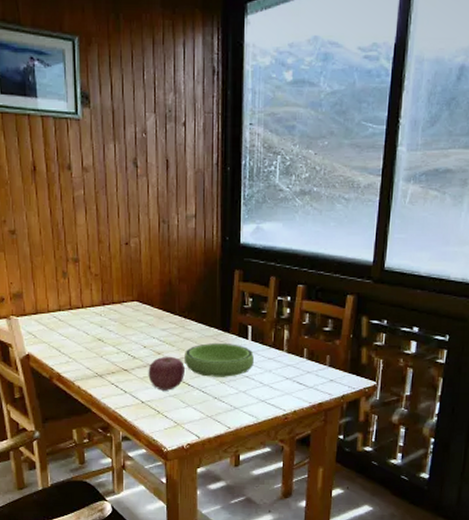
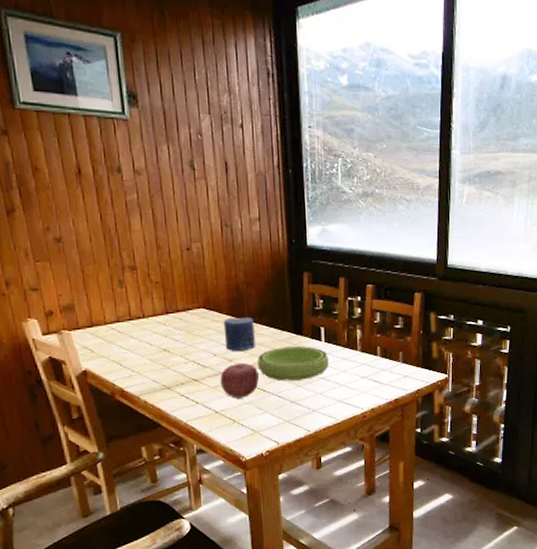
candle: none [155,311,184,344] -> present [223,317,255,351]

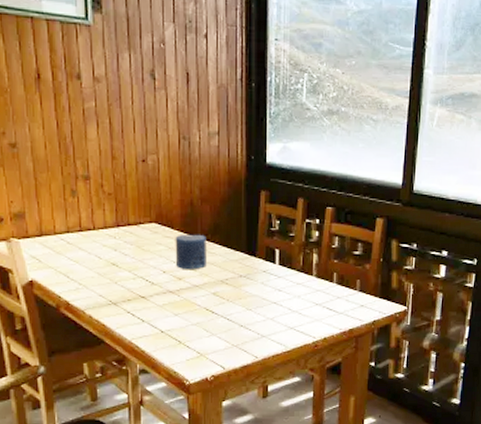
apple: present [220,362,259,399] -> none [168,281,208,319]
bowl: present [257,346,329,381] -> none [208,268,282,304]

